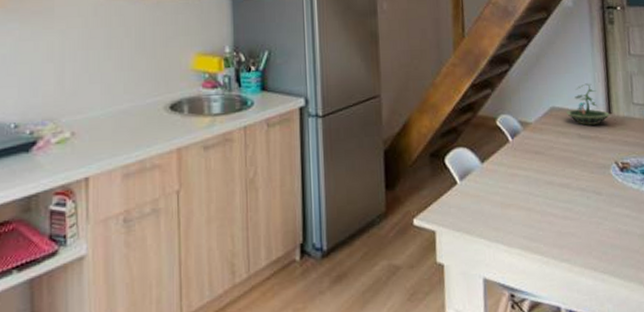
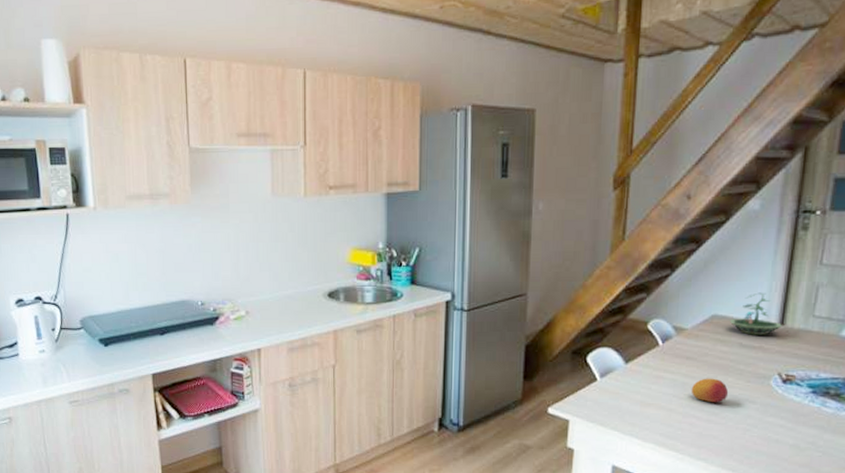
fruit: none [544,171,578,198] -> present [691,378,729,403]

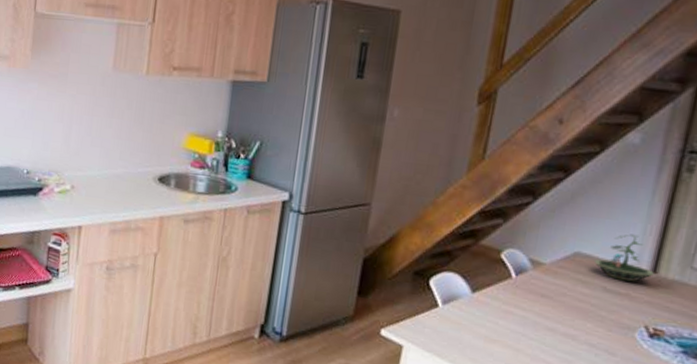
fruit: present [691,378,729,403] -> none [542,320,586,350]

